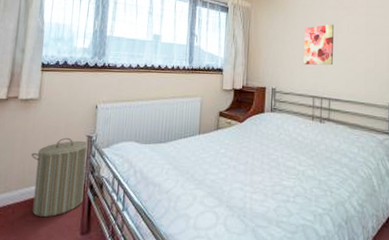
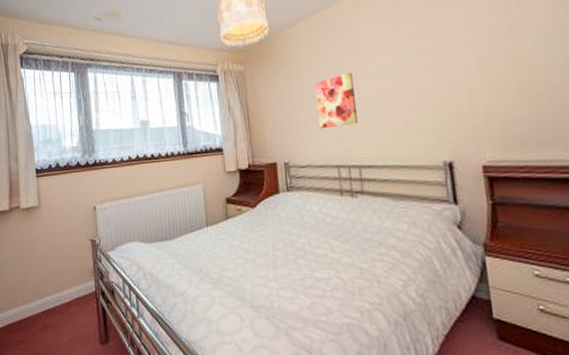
laundry hamper: present [31,137,88,218] -> none [40,243,99,328]

